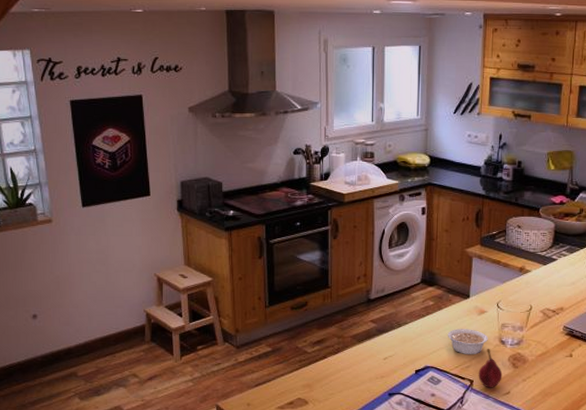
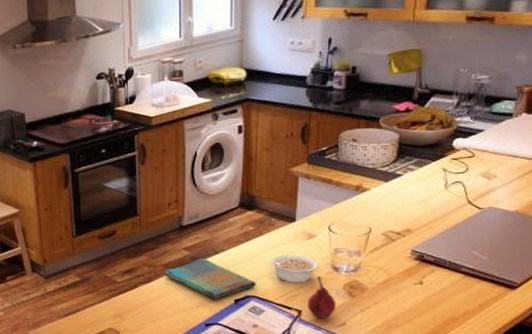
dish towel: none [352,330,435,370] -> present [164,258,256,300]

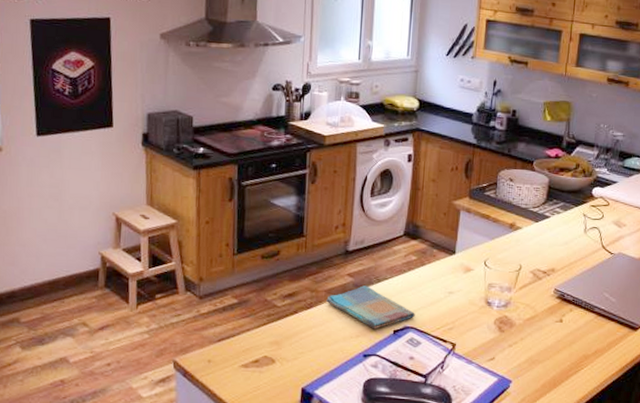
legume: present [270,255,319,284] -> none [430,287,474,317]
fruit: present [307,276,336,319] -> none [461,310,487,353]

